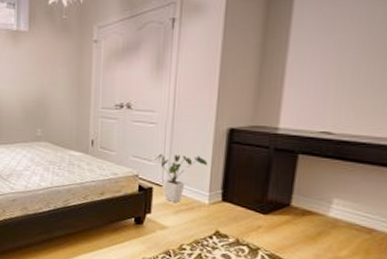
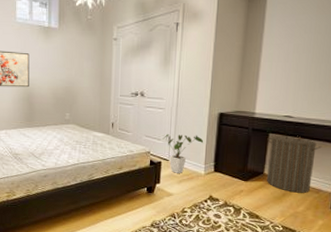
laundry hamper: none [294,157,377,233] -> present [266,135,322,193]

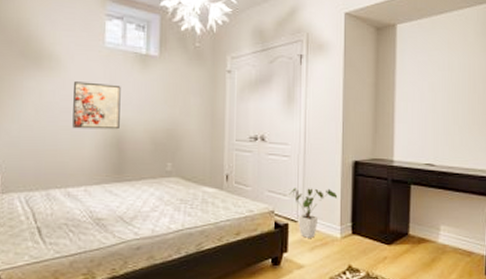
laundry hamper: present [266,135,322,193] -> none [409,187,469,257]

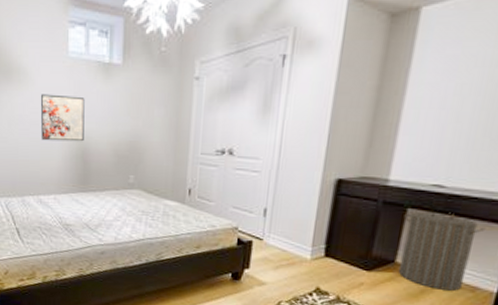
house plant: present [289,188,338,238] -> none [256,205,313,257]
laundry hamper: none [409,187,469,257] -> present [398,211,486,291]

